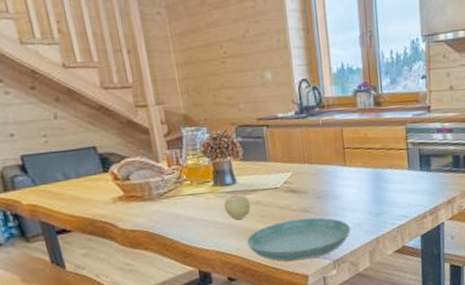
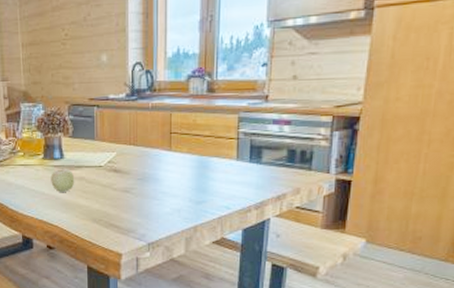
saucer: present [246,217,351,262] -> none [67,198,170,238]

